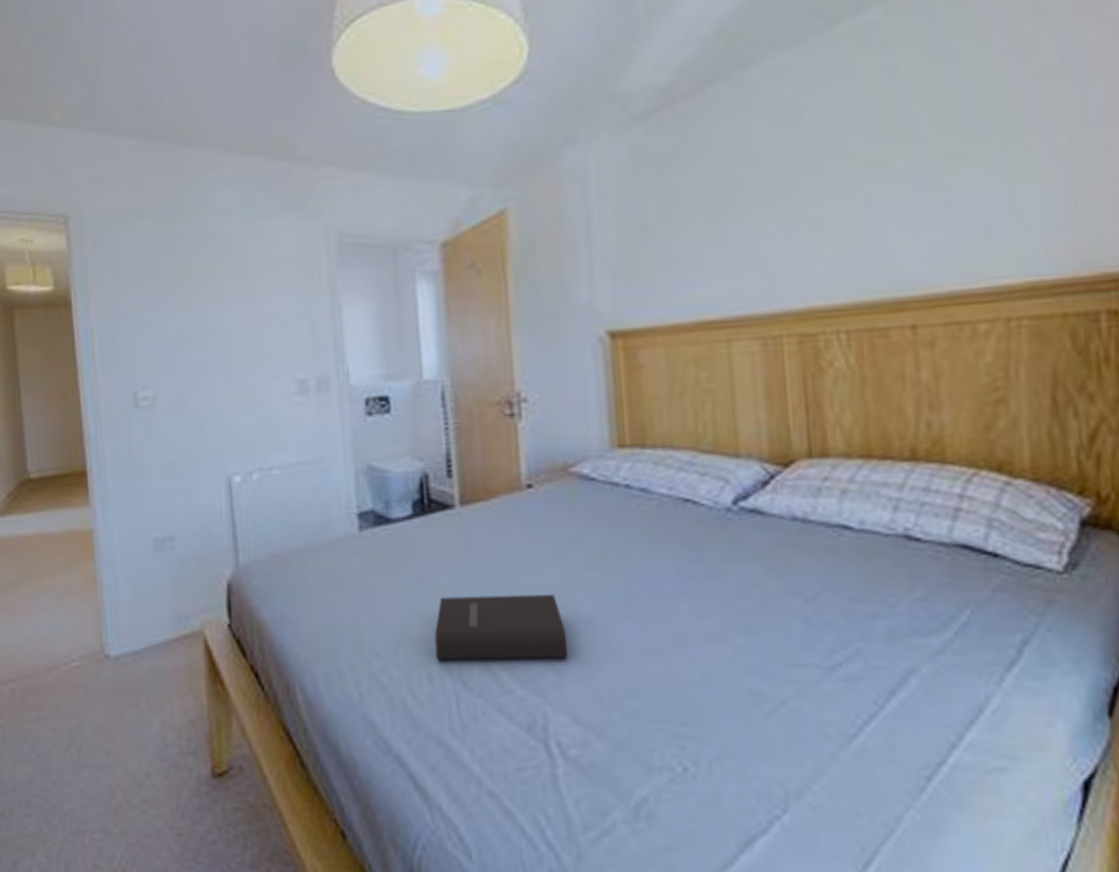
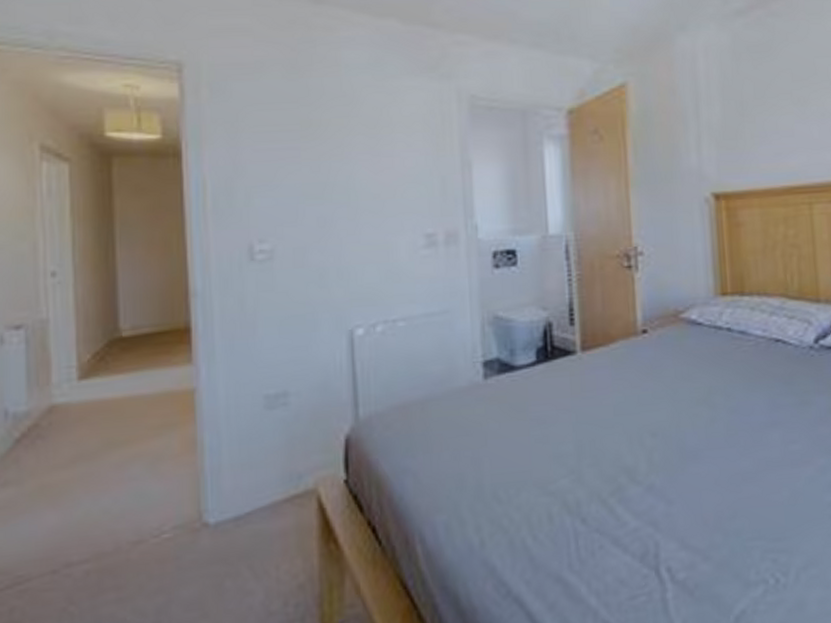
book: present [434,594,568,660] -> none [555,429,678,500]

